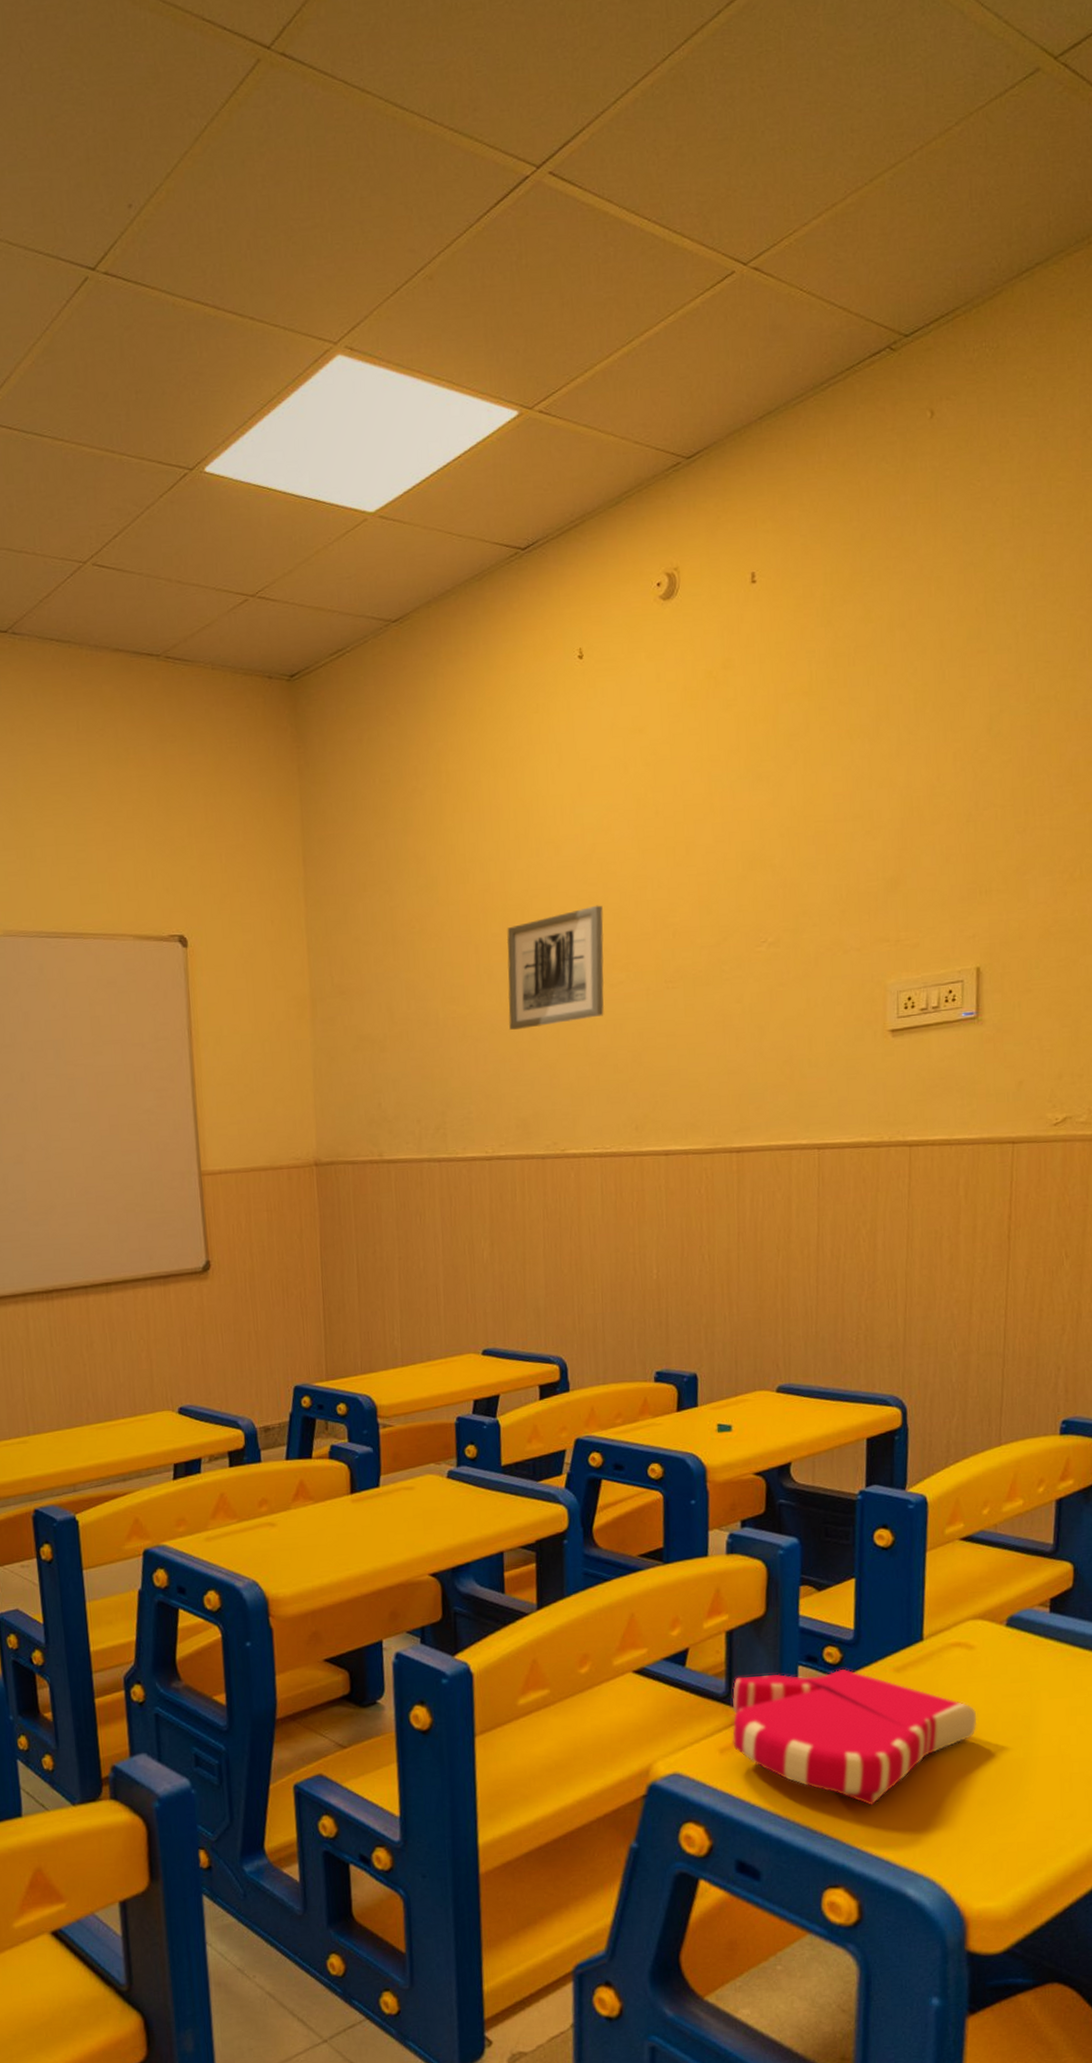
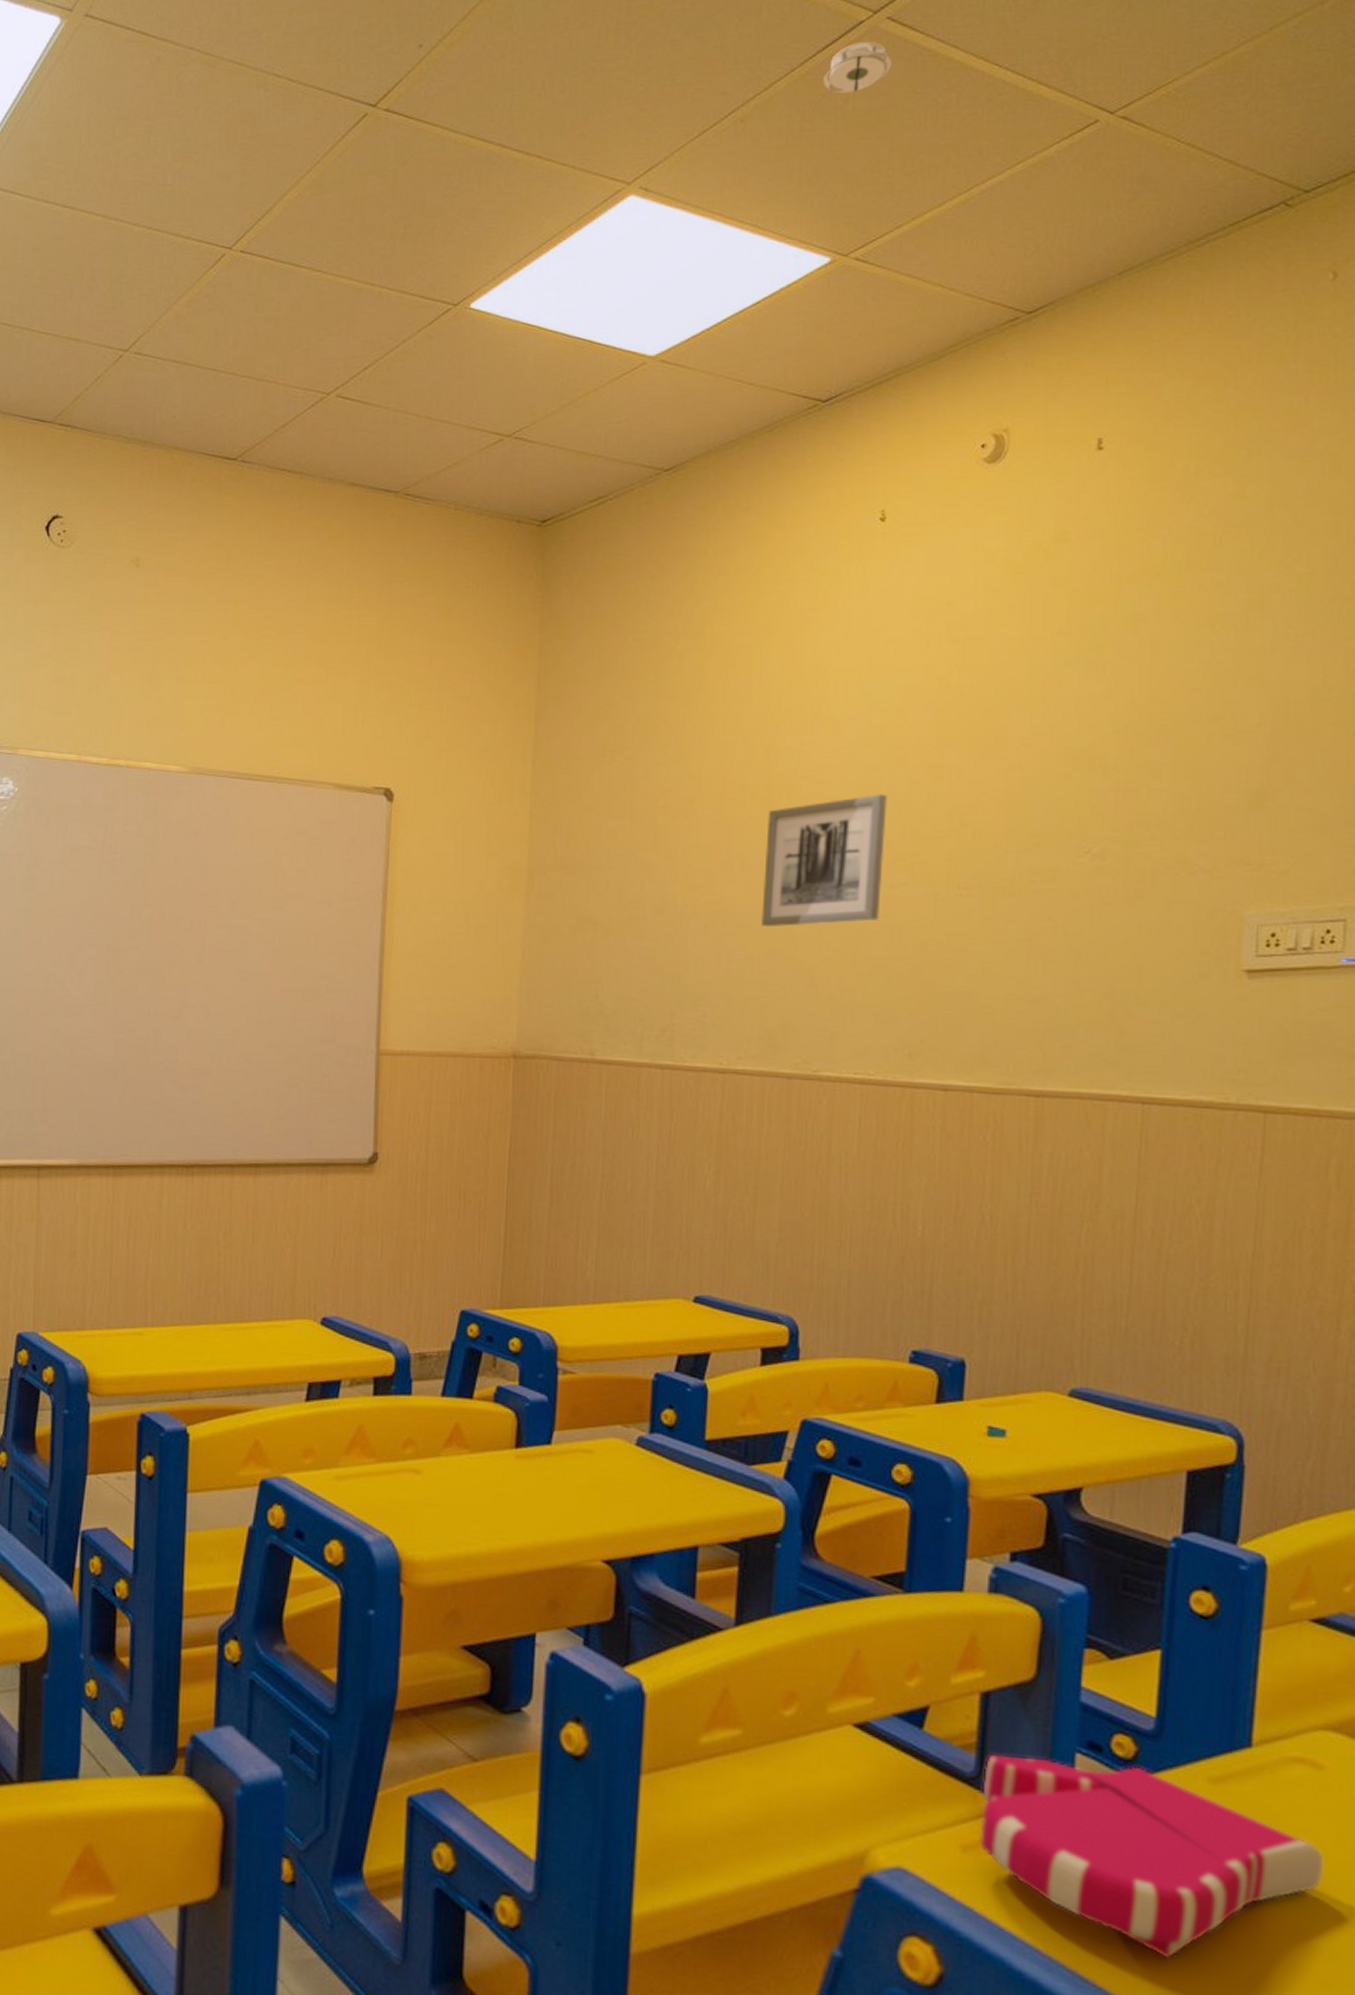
smoke detector: none [495,196,556,256] -> present [819,41,892,100]

